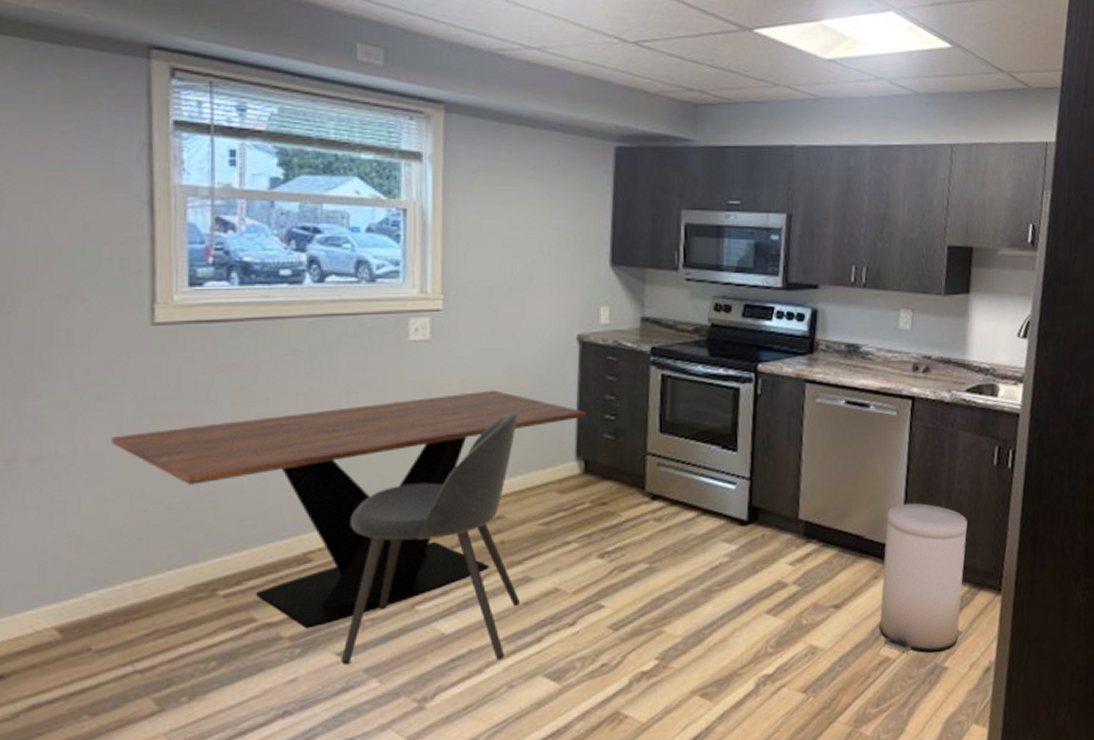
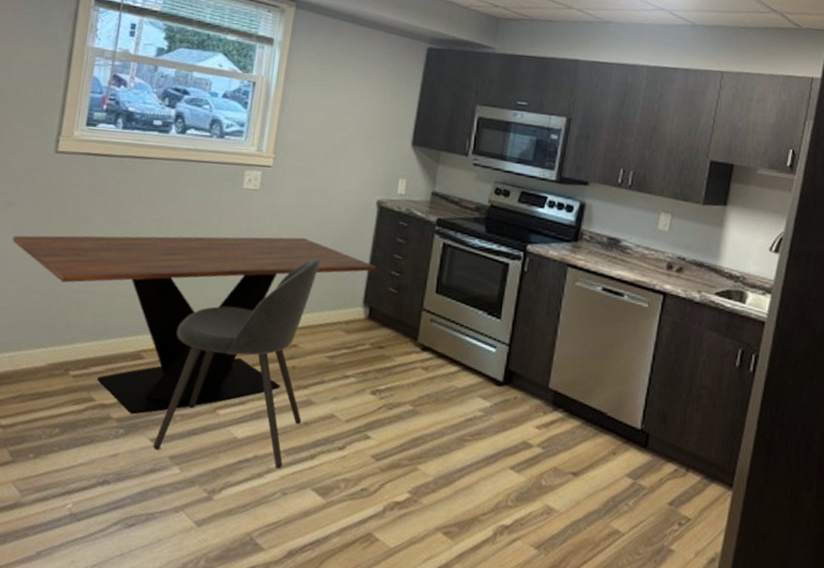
pedal bin: present [879,503,968,653] -> none [612,388,706,534]

